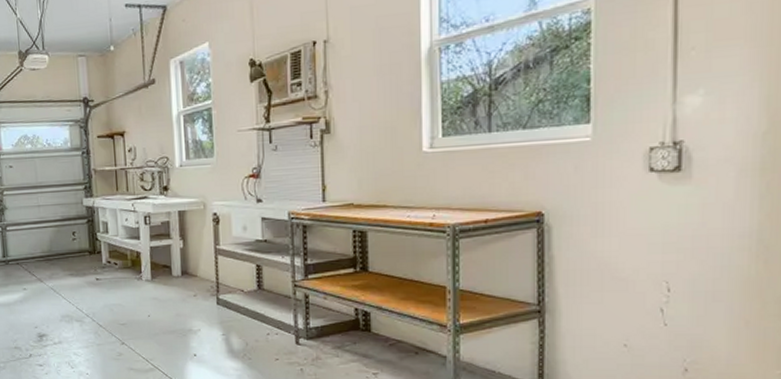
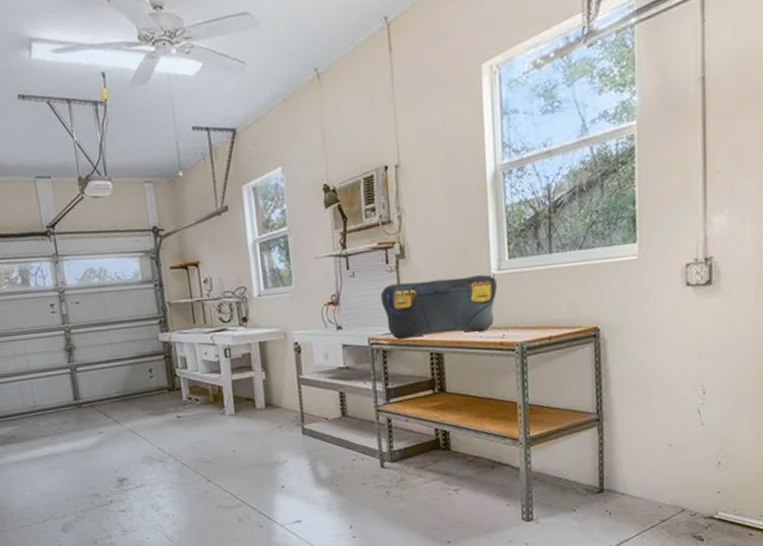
toolbox: none [303,153,428,215] -> present [380,275,497,339]

